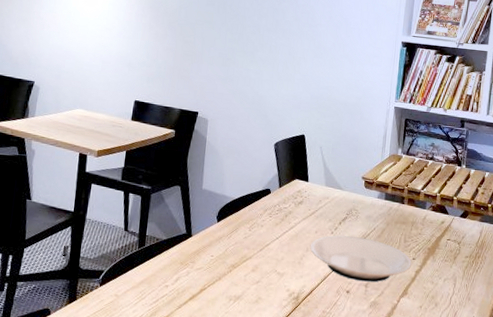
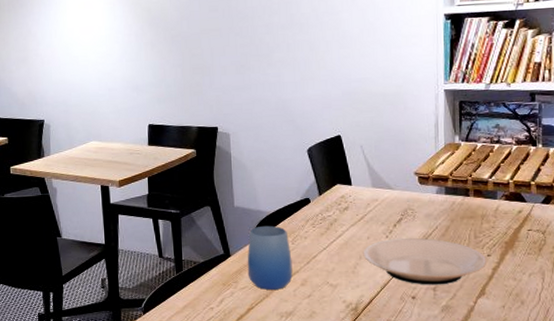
cup: none [205,210,247,273] -> present [247,225,293,290]

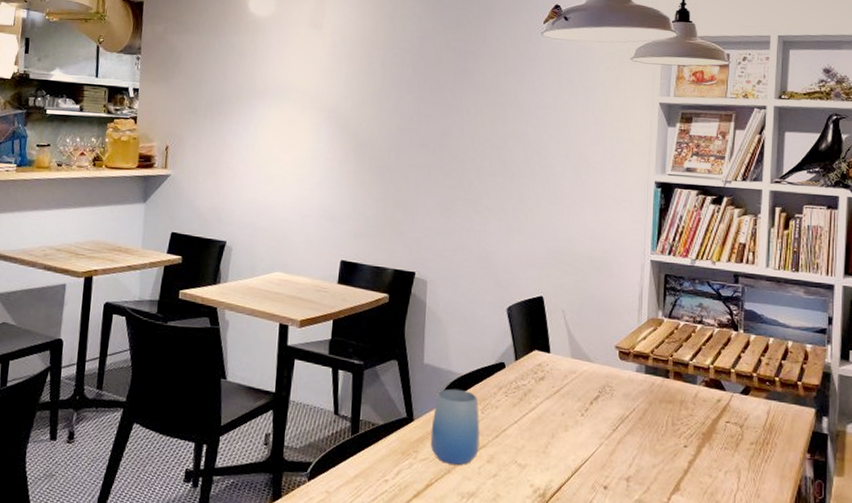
plate: present [363,237,486,285] -> none [556,417,683,476]

